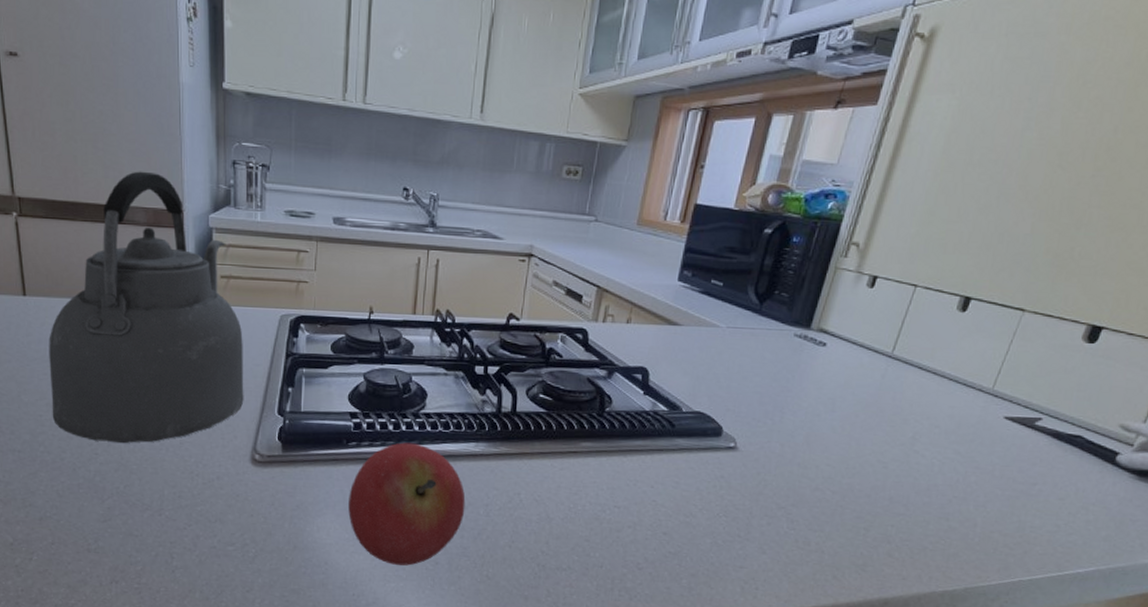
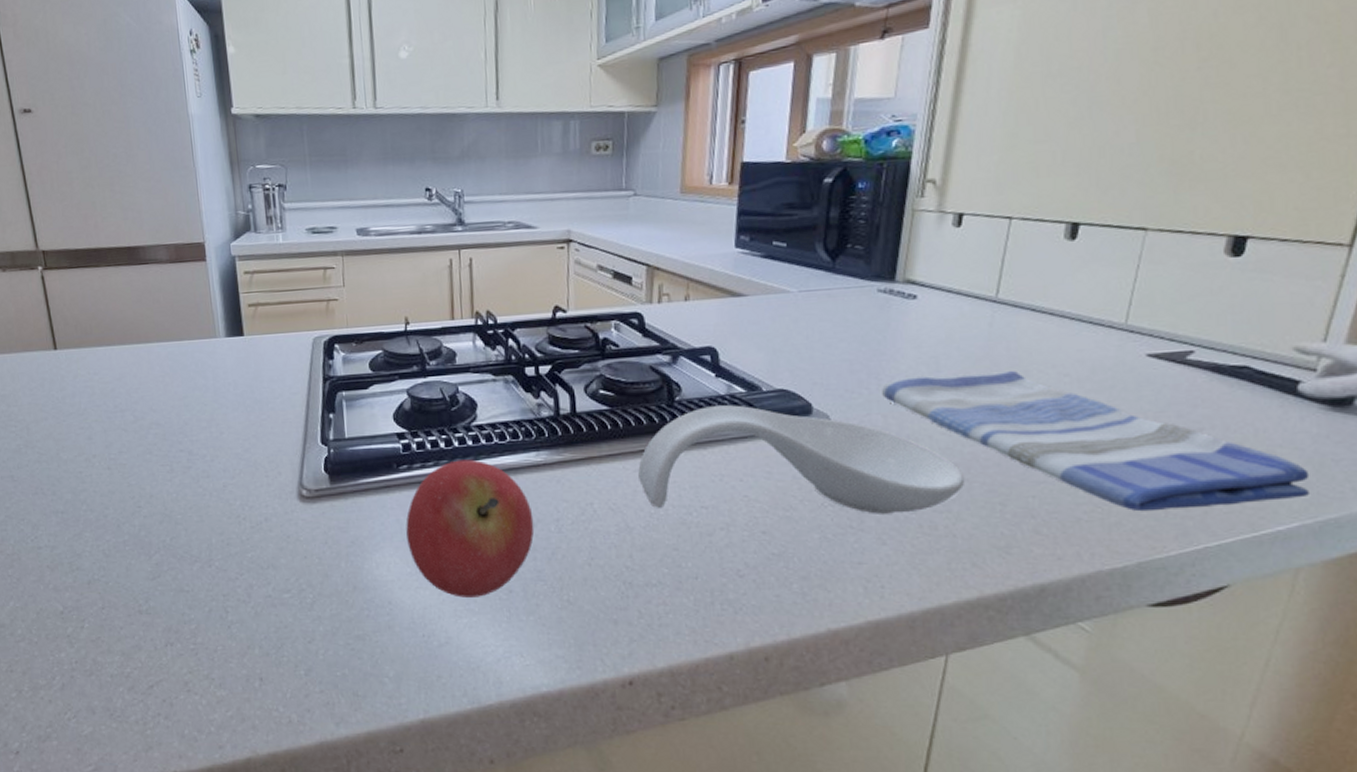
kettle: present [49,171,244,444] -> none [82,207,285,493]
spoon rest: none [563,419,840,529] -> present [638,405,965,514]
dish towel: none [783,413,1111,549] -> present [882,370,1311,512]

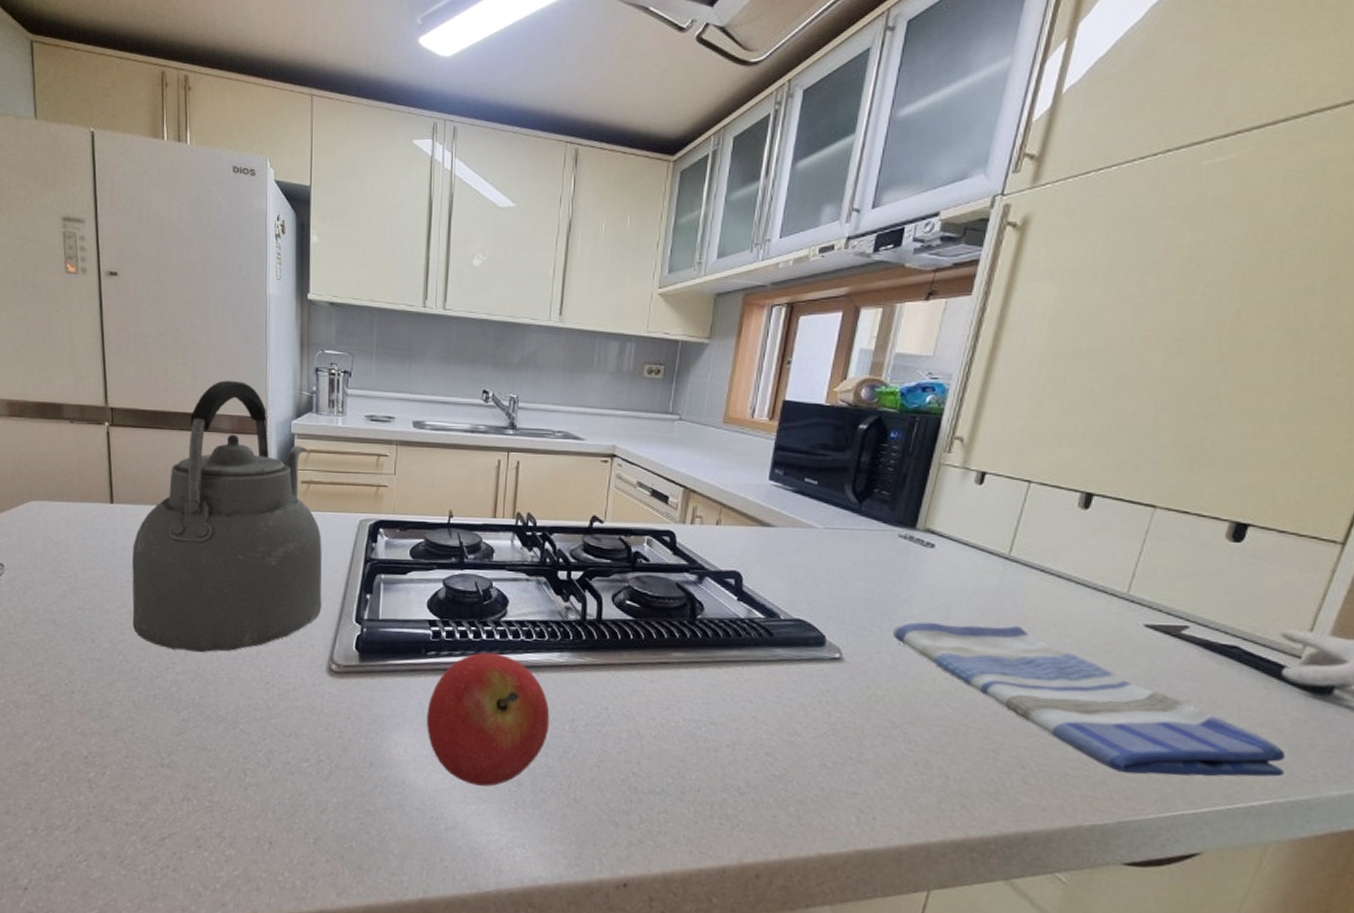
kettle: none [82,207,285,493] -> present [132,380,322,653]
spoon rest: present [638,405,965,514] -> none [654,627,963,750]

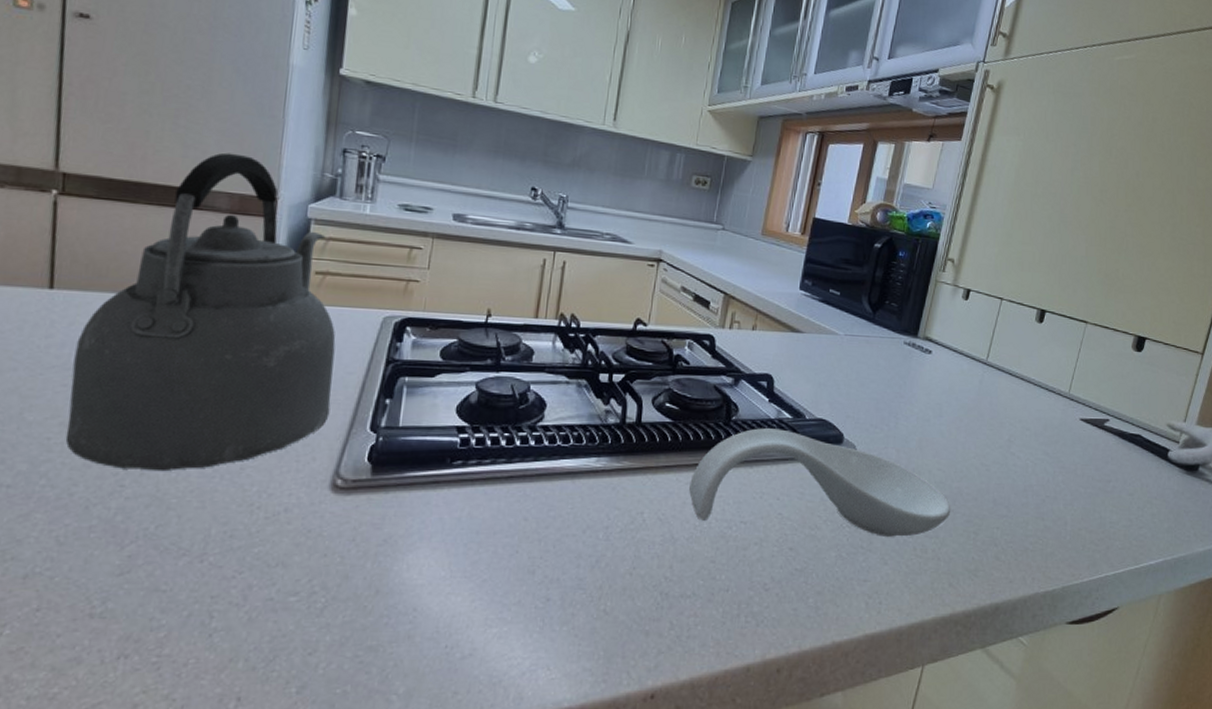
fruit: present [427,652,550,786] -> none [446,459,584,605]
spoon rest: none [654,627,963,750] -> present [689,428,951,537]
dish towel: present [893,620,1286,777] -> none [898,418,1171,545]

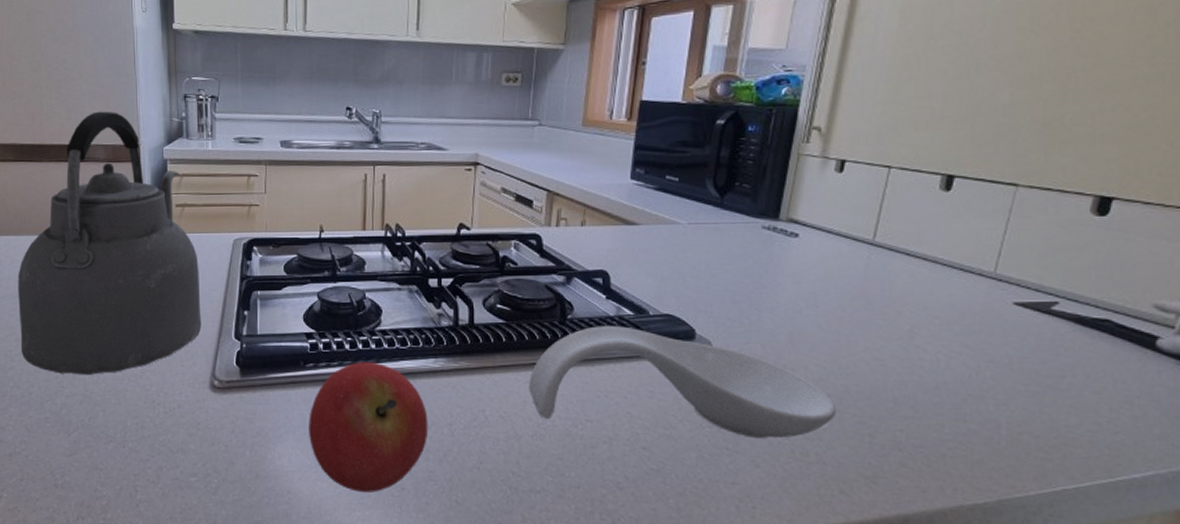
fruit: none [446,459,584,605] -> present [309,362,429,492]

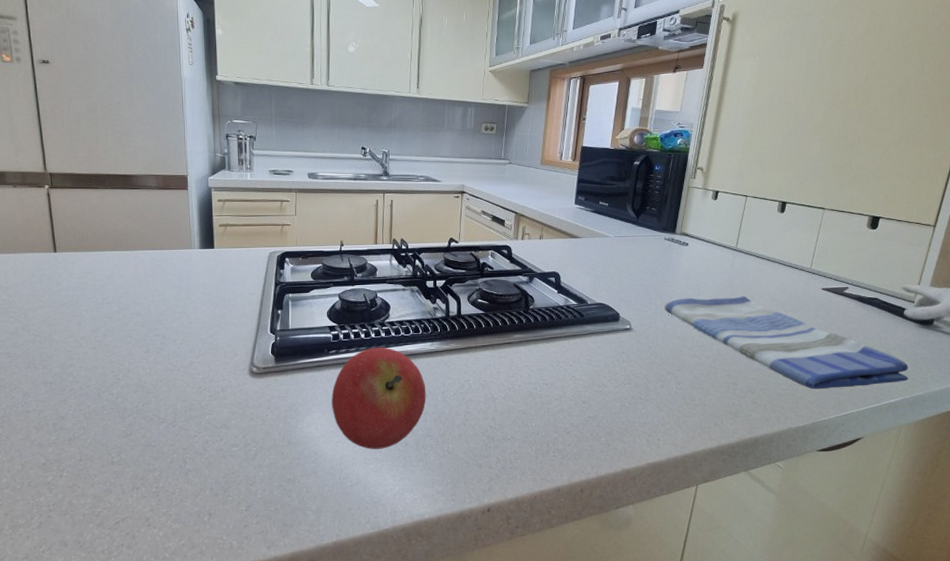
kettle: present [18,111,202,375] -> none [76,146,242,369]
spoon rest: present [529,326,837,439] -> none [502,313,713,390]
dish towel: none [762,309,1166,452] -> present [664,295,909,390]

